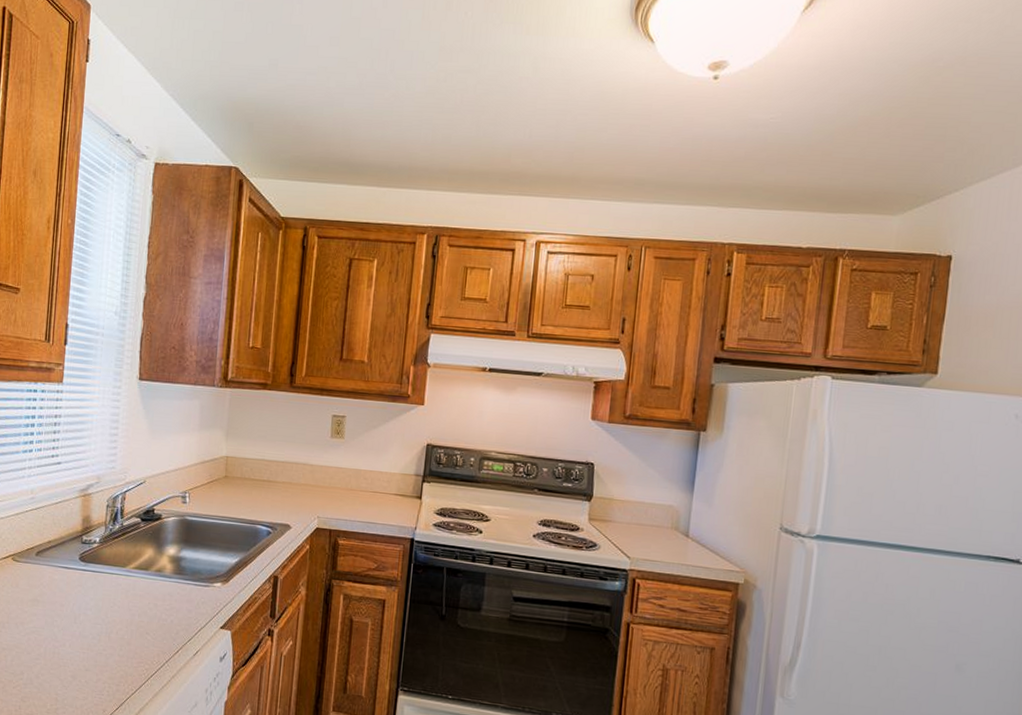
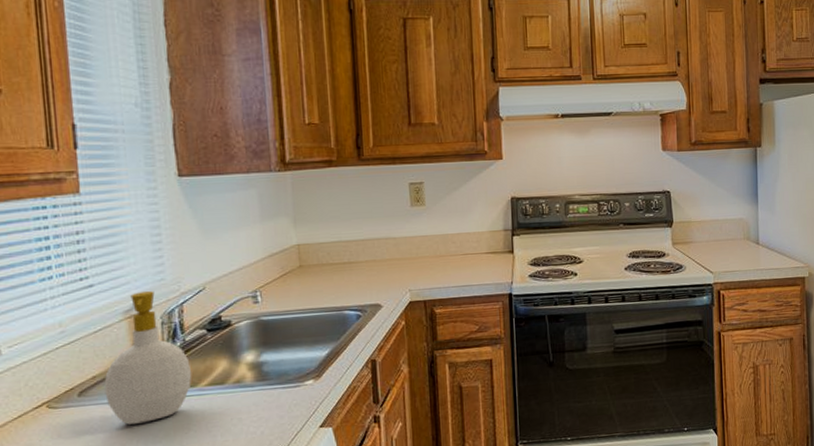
soap bottle: none [55,475,124,590] -> present [104,291,192,425]

